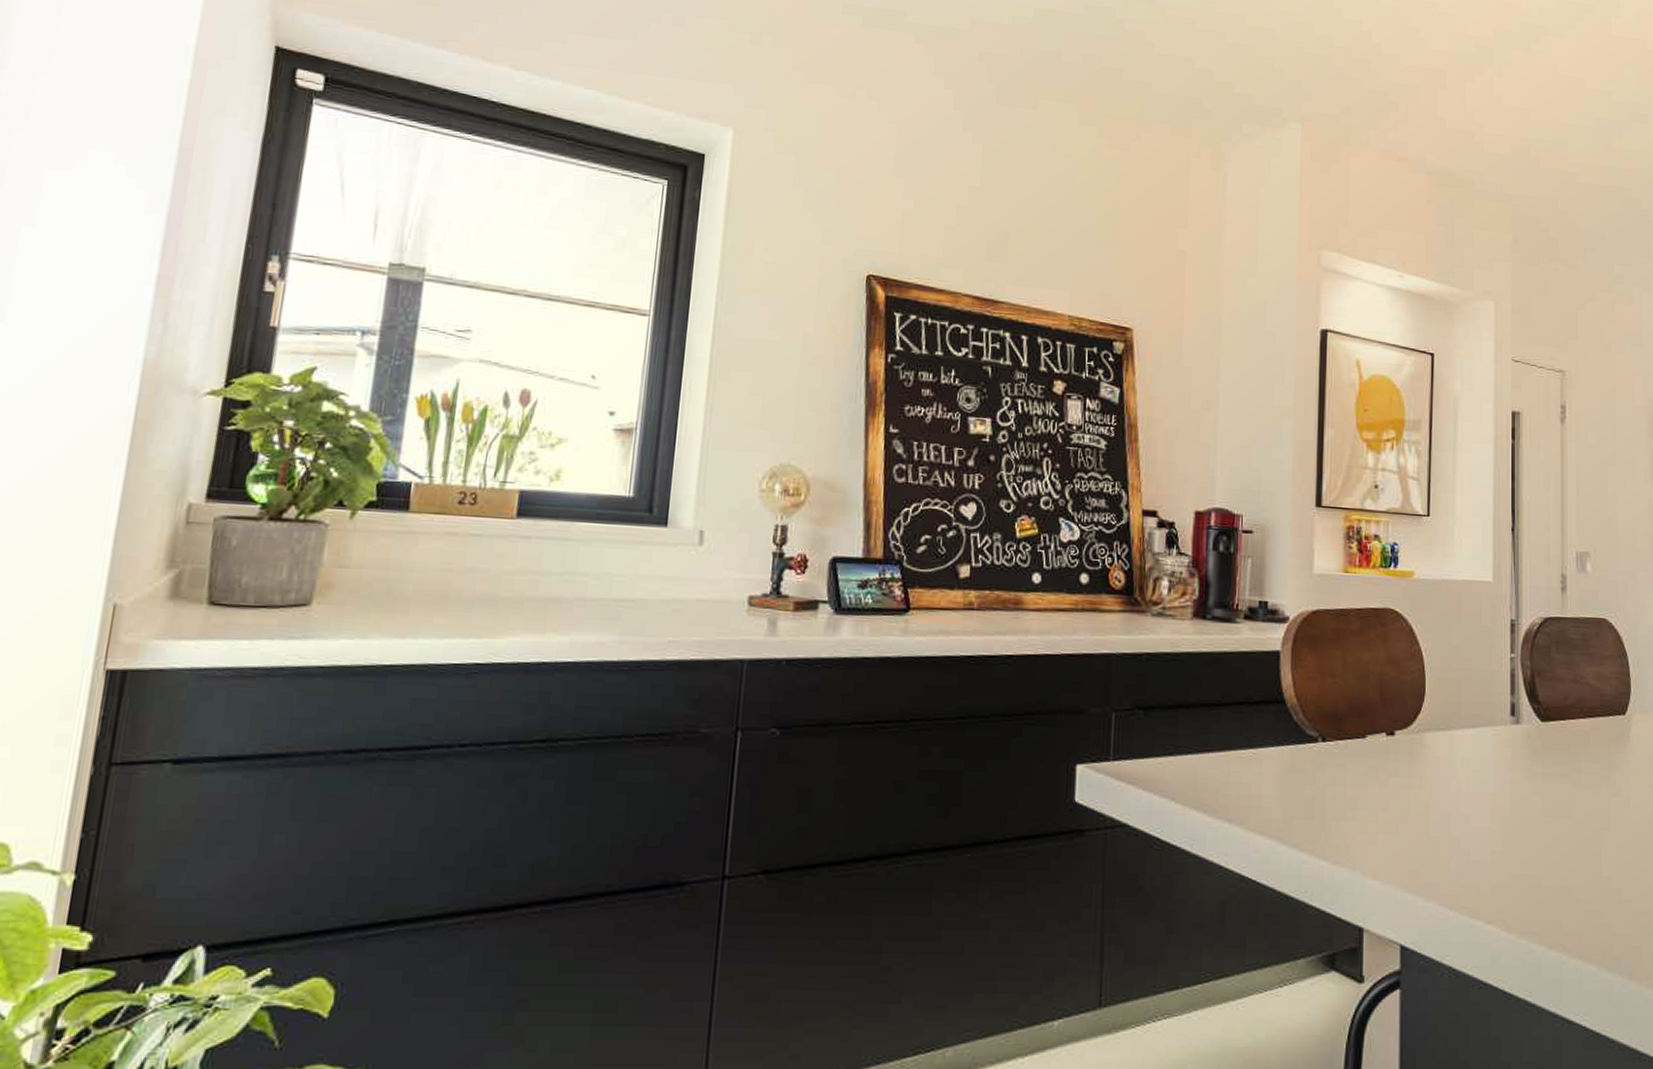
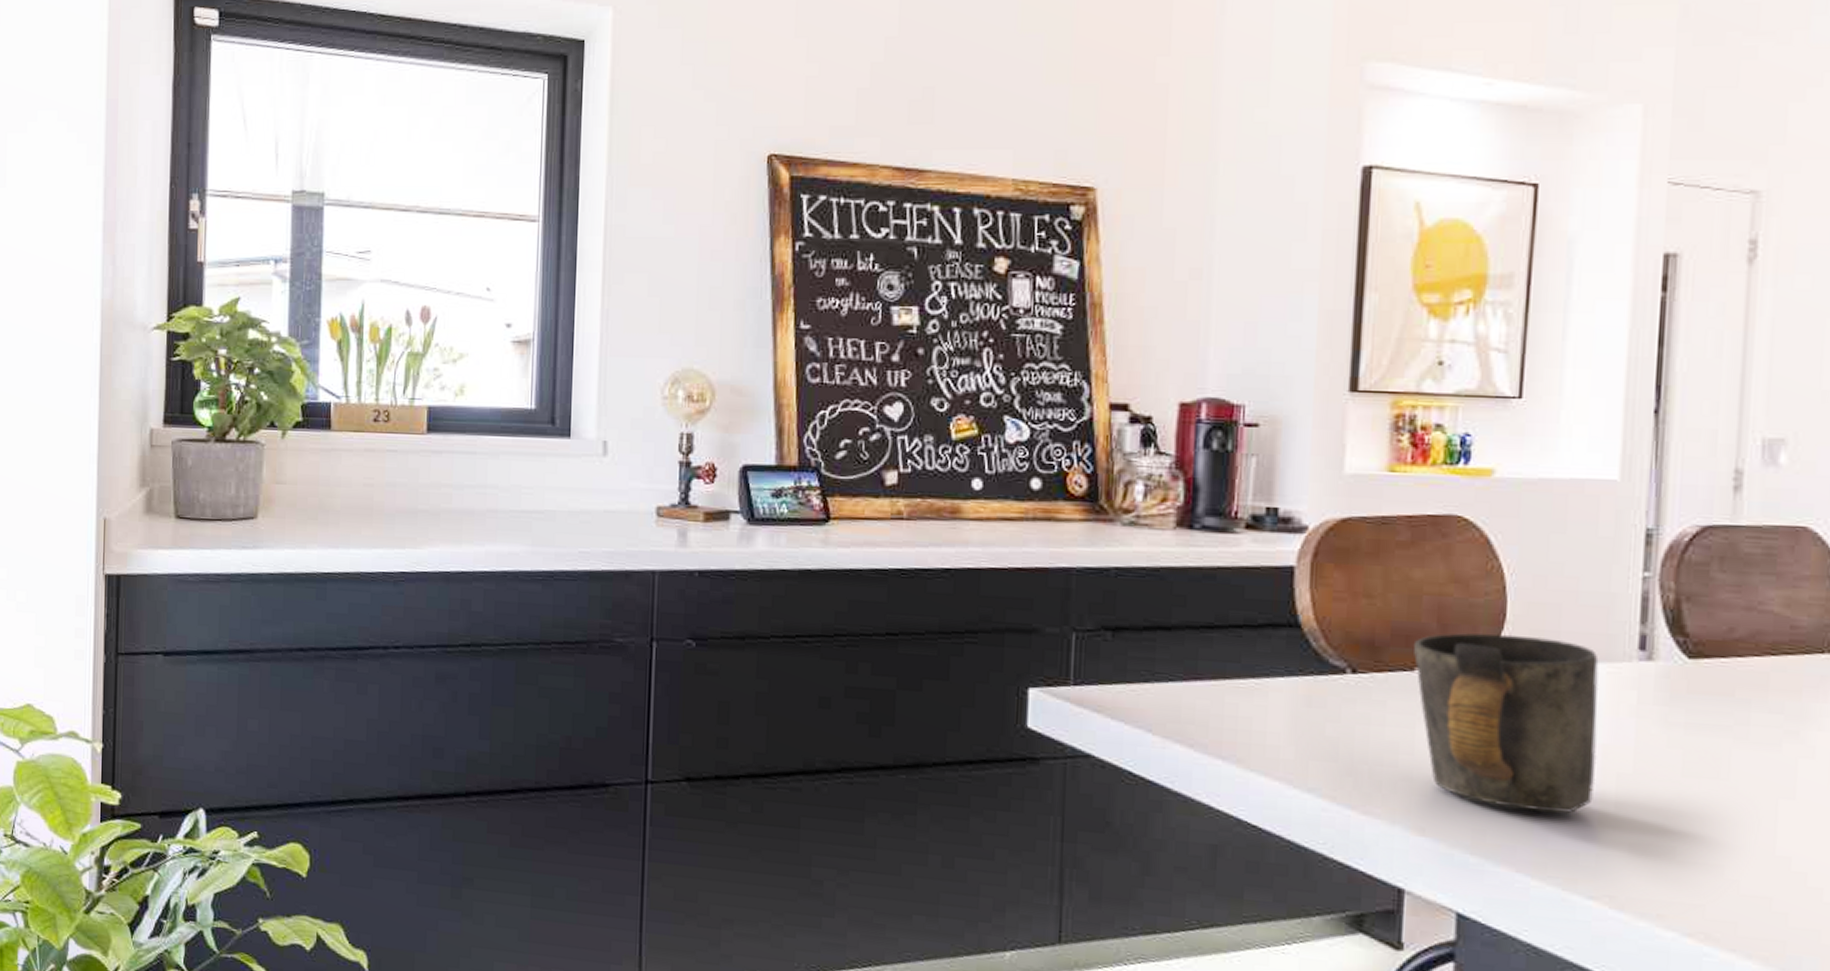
mug: none [1365,704,1488,853] -> present [1414,633,1599,814]

